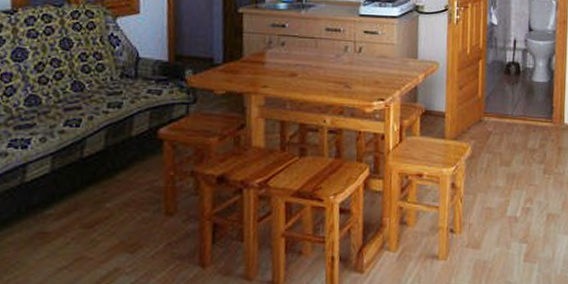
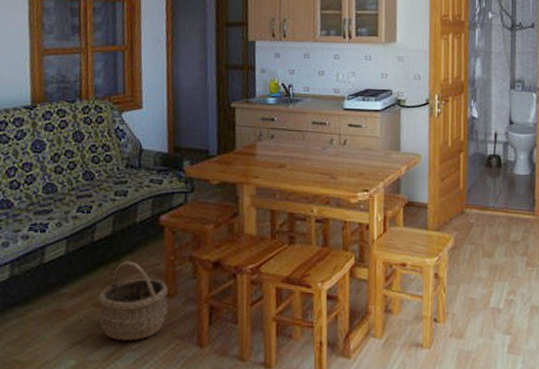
wicker basket: none [89,178,167,263] -> present [99,261,168,340]

